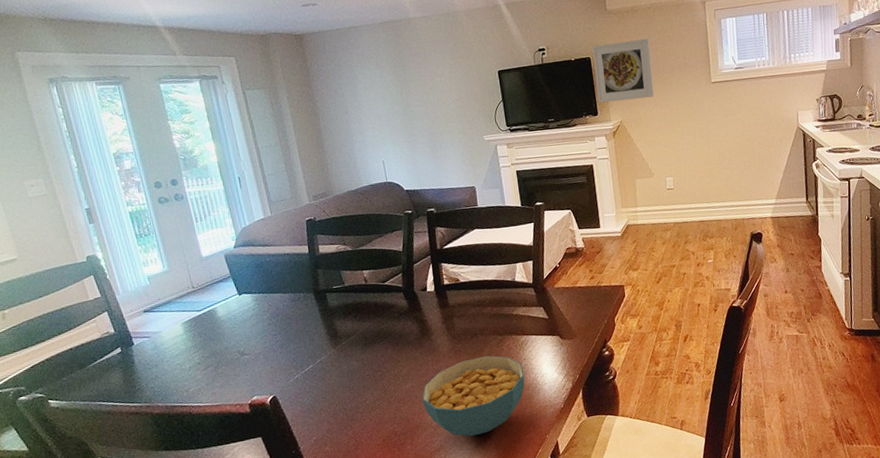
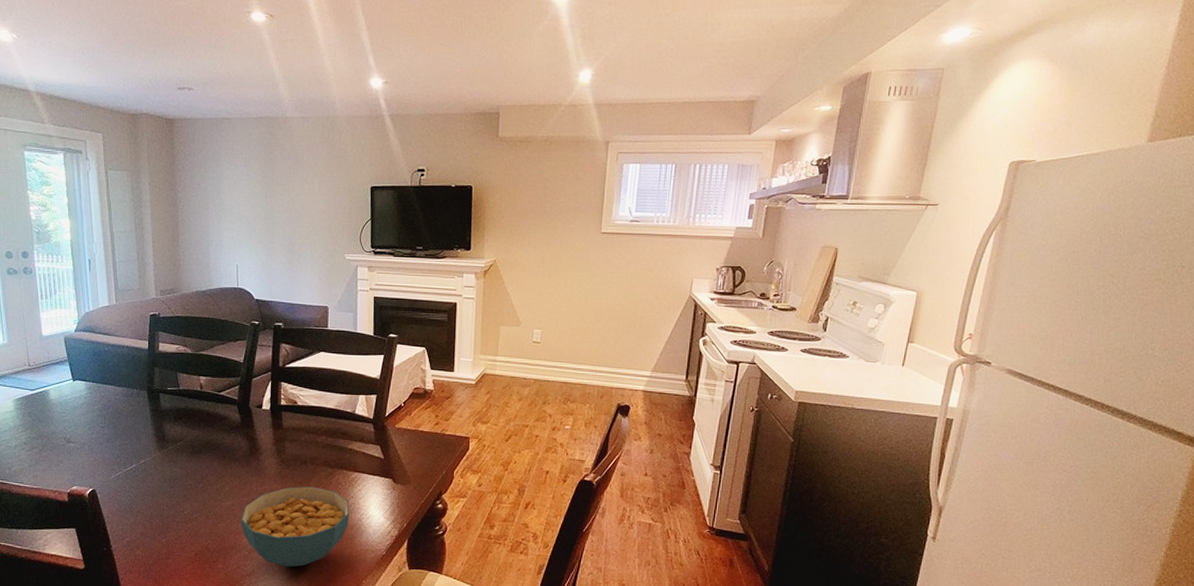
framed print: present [592,38,654,103] -> none [473,173,540,239]

